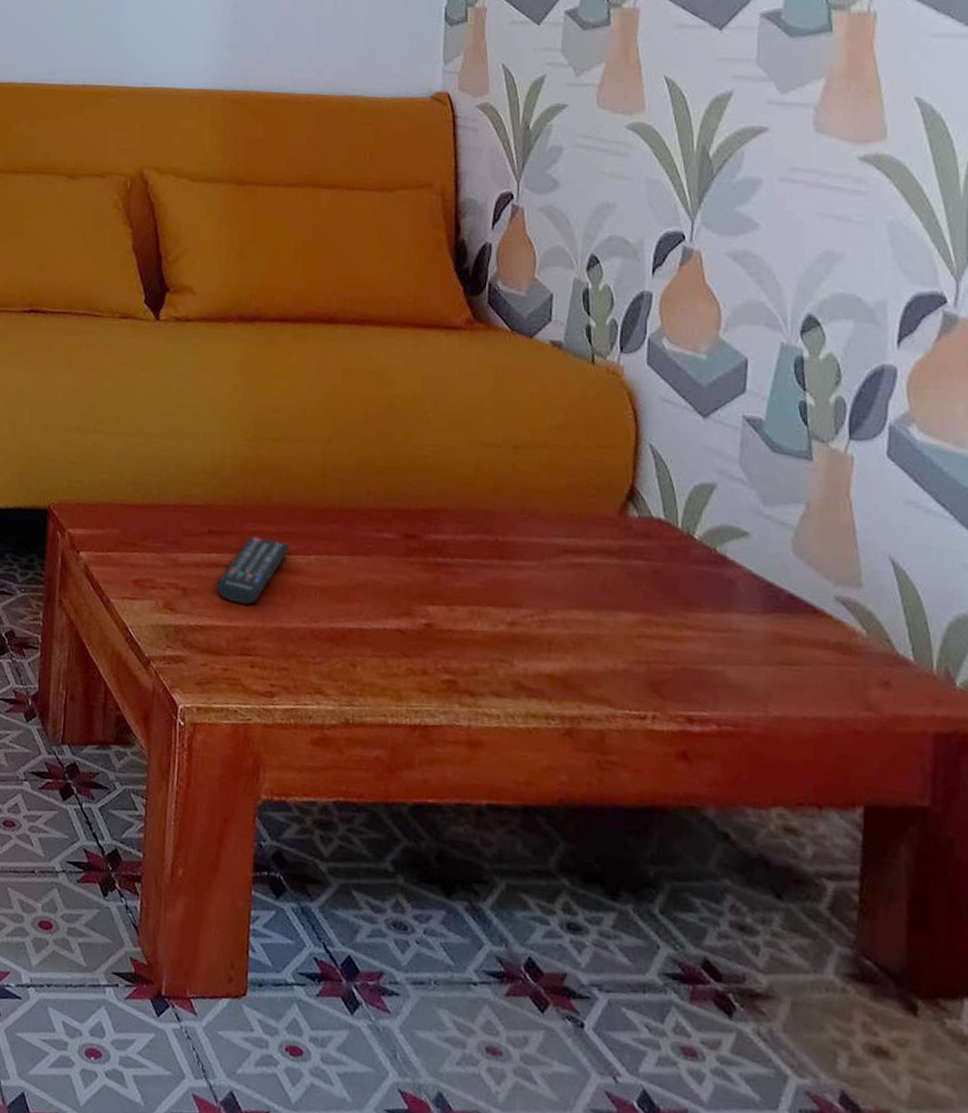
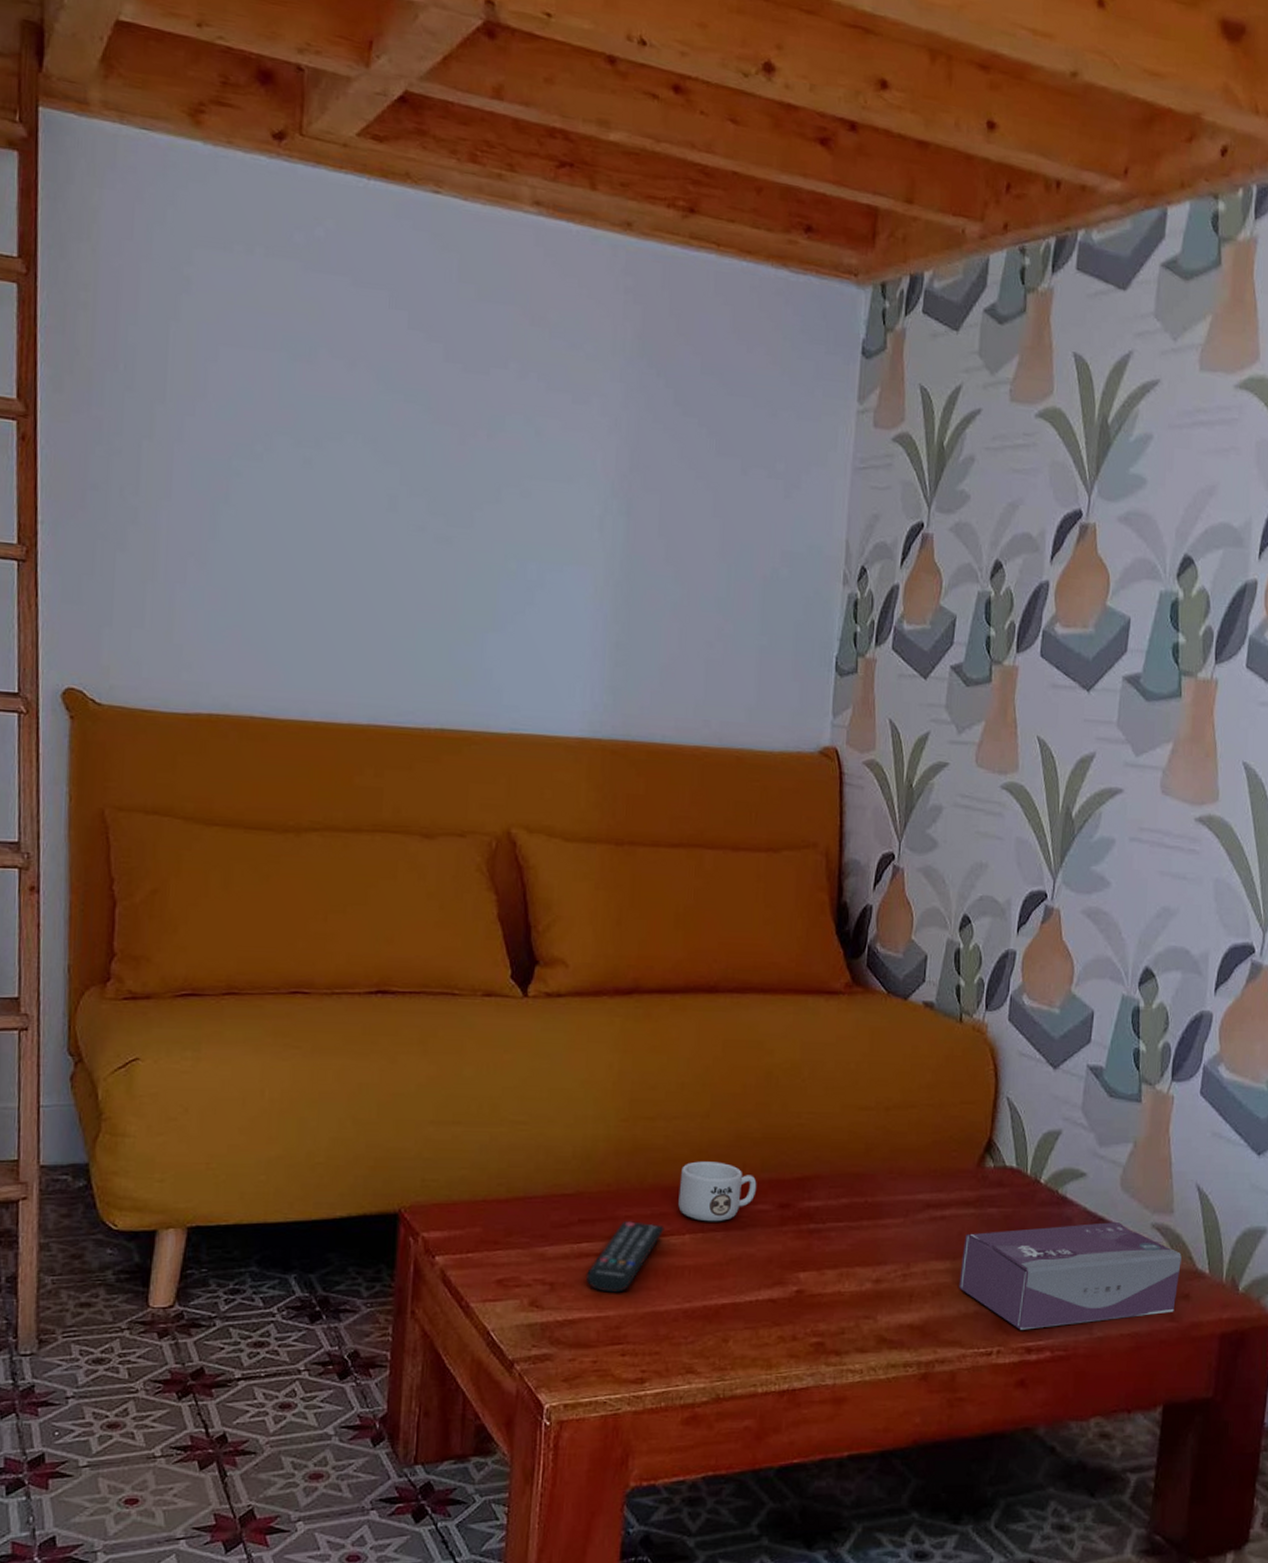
mug: none [303,484,381,546] -> present [678,1161,757,1222]
tissue box: none [604,585,876,701] -> present [959,1222,1182,1330]

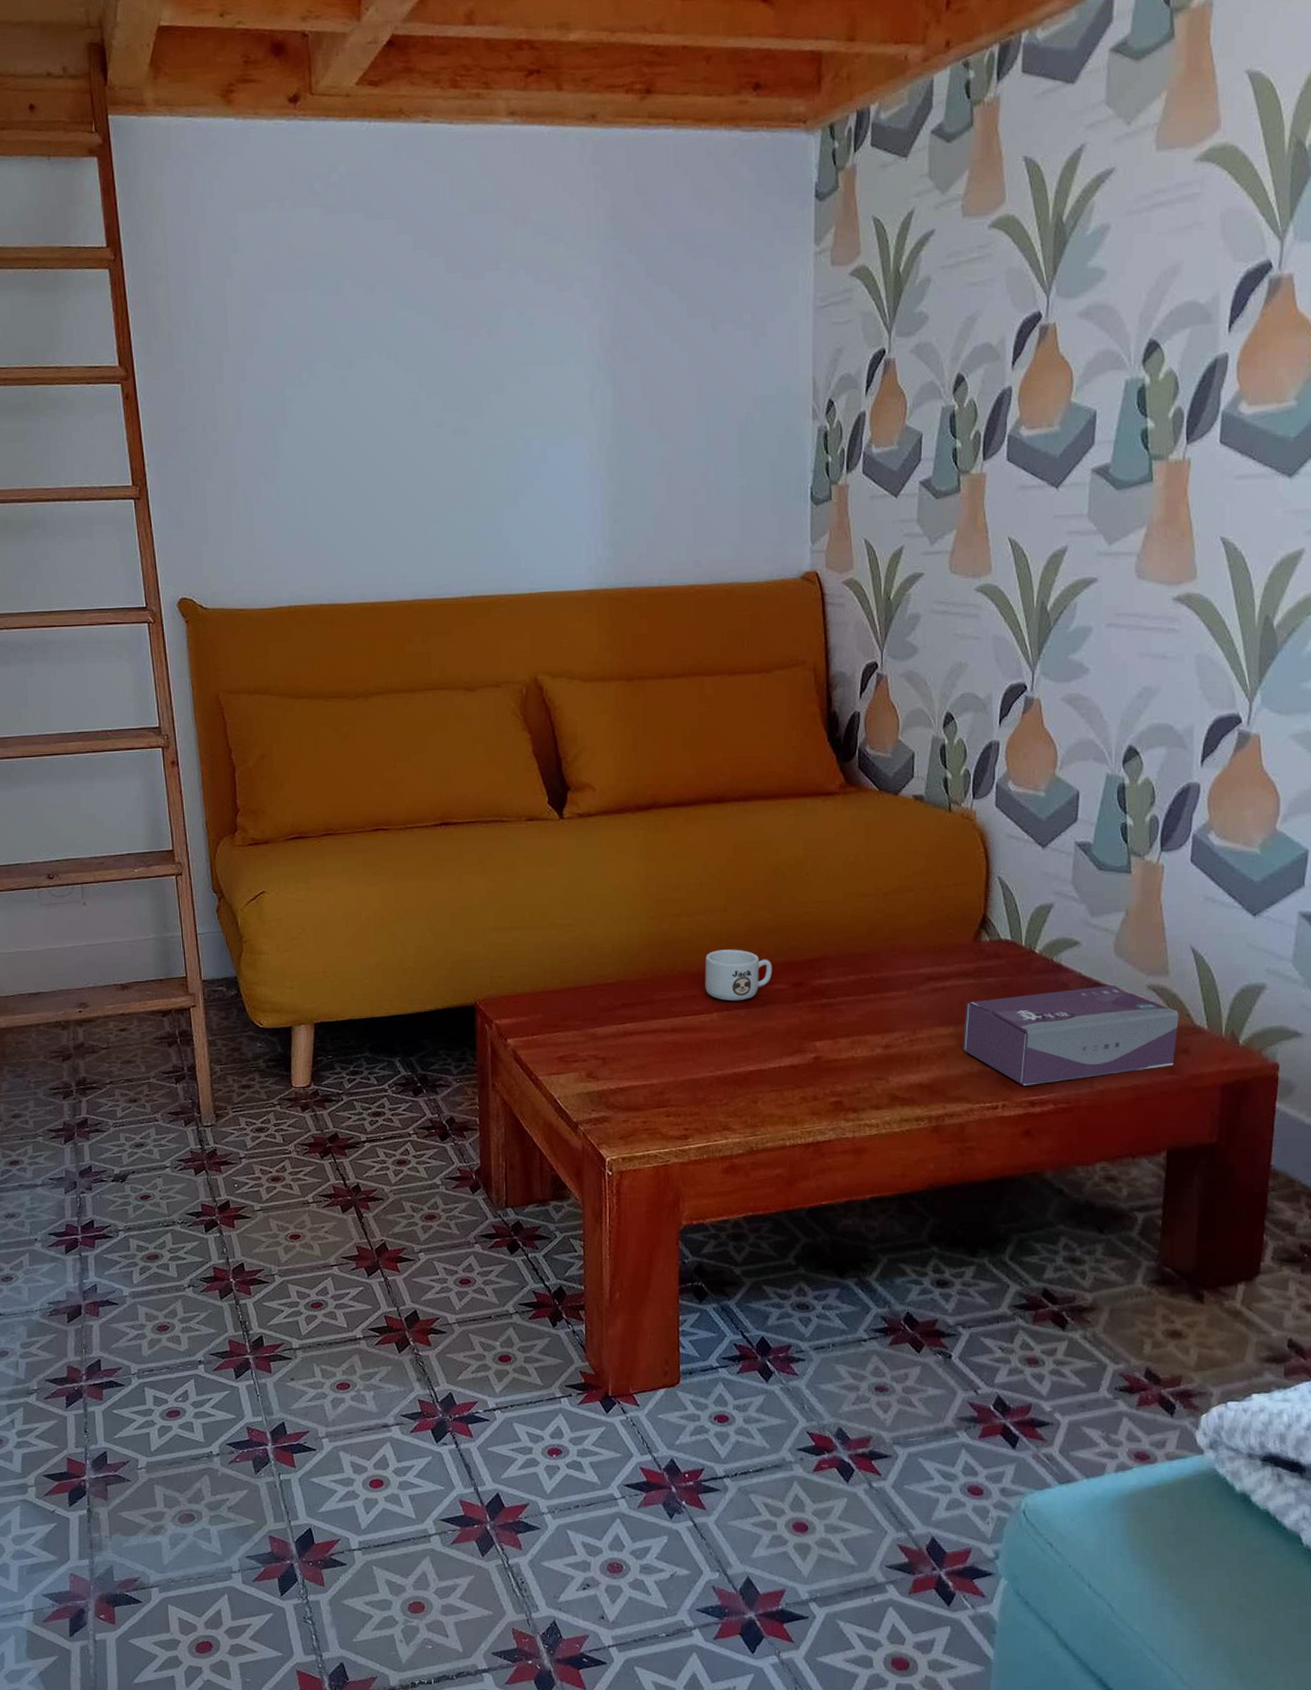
remote control: present [586,1221,664,1293] -> none [632,1003,695,1064]

